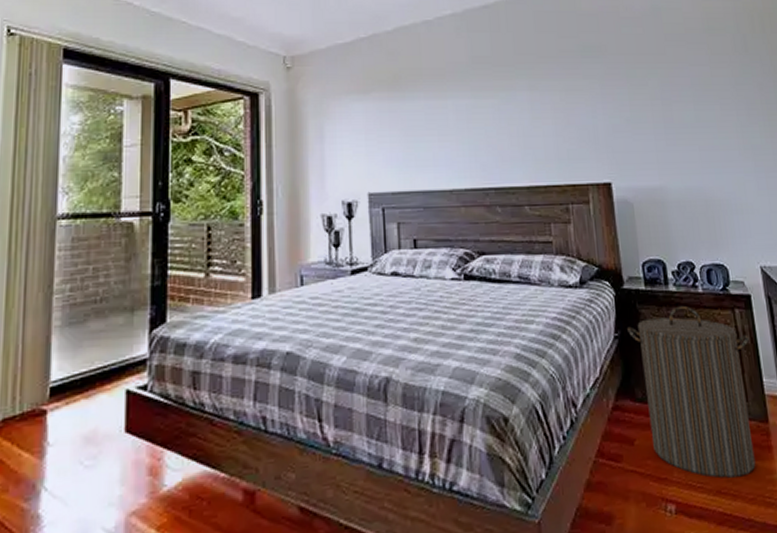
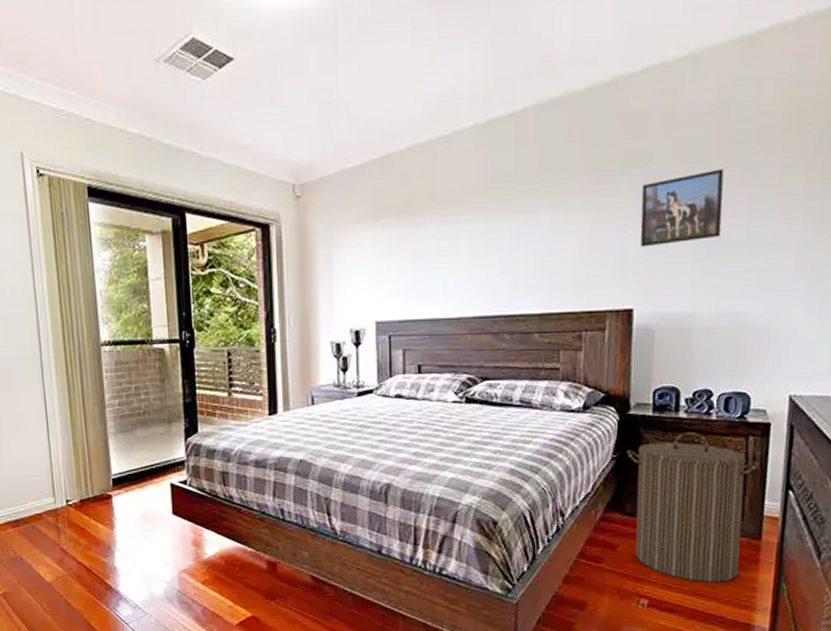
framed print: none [603,61,674,126] -> present [640,169,724,247]

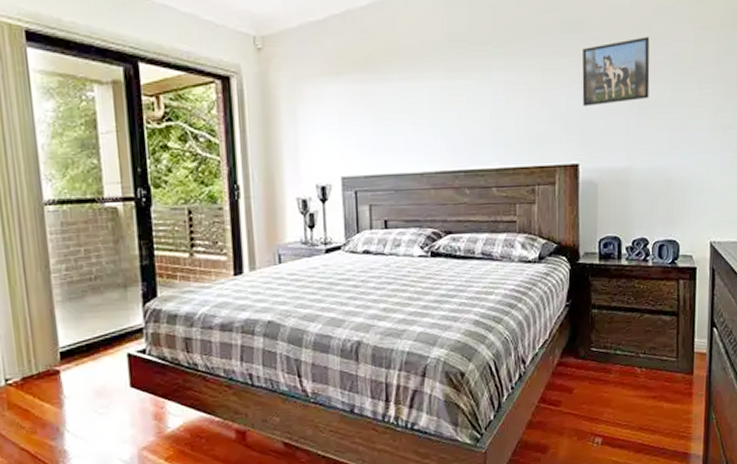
laundry hamper: present [627,431,760,583] -> none [578,277,689,418]

